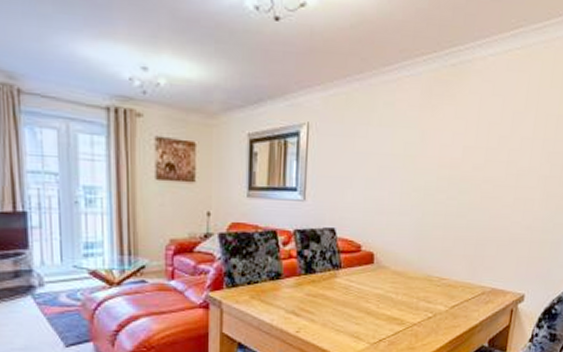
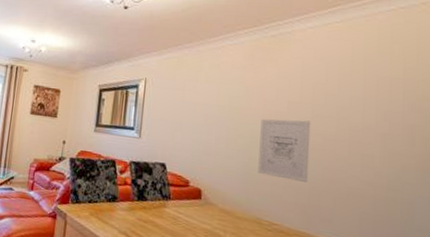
wall art: none [430,166,483,233] -> present [258,118,311,182]

